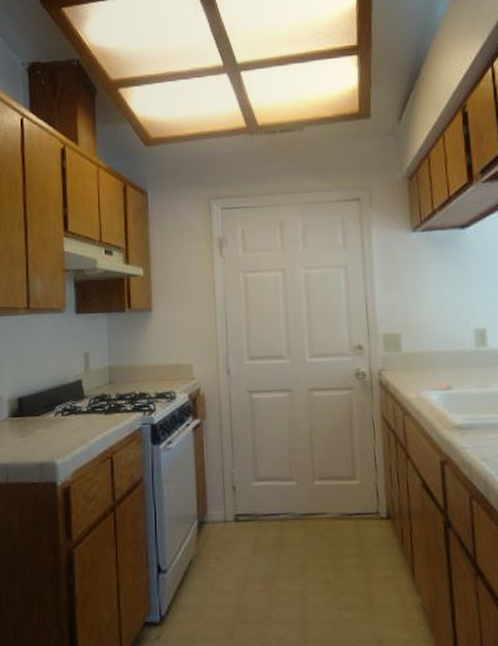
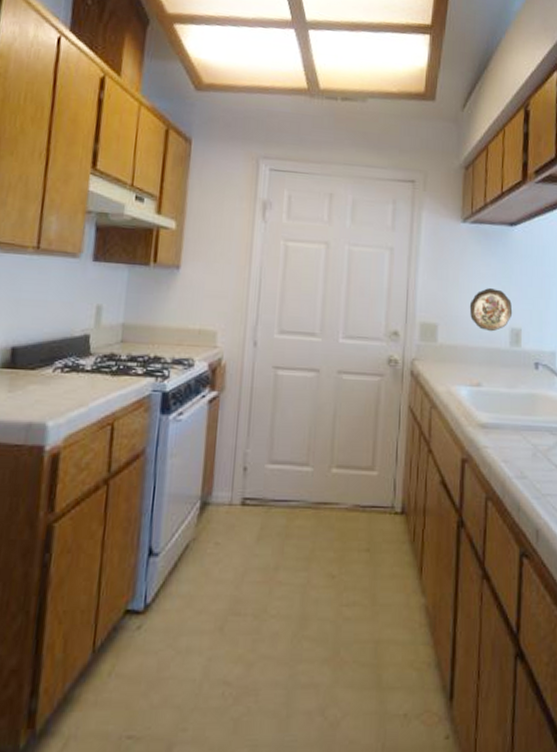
decorative plate: none [429,292,475,335] -> present [469,288,513,332]

